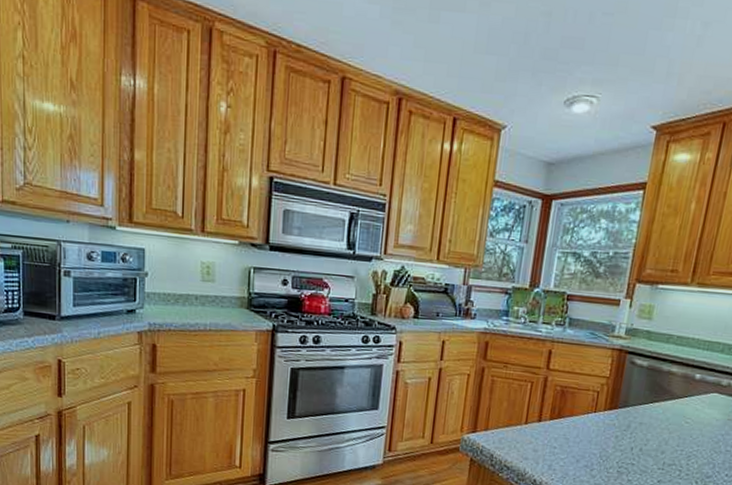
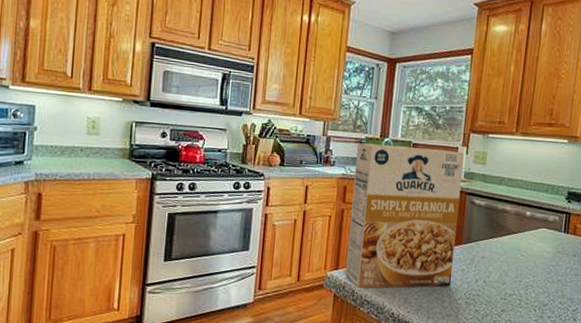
cereal box: none [484,293,627,454] -> present [345,143,464,289]

